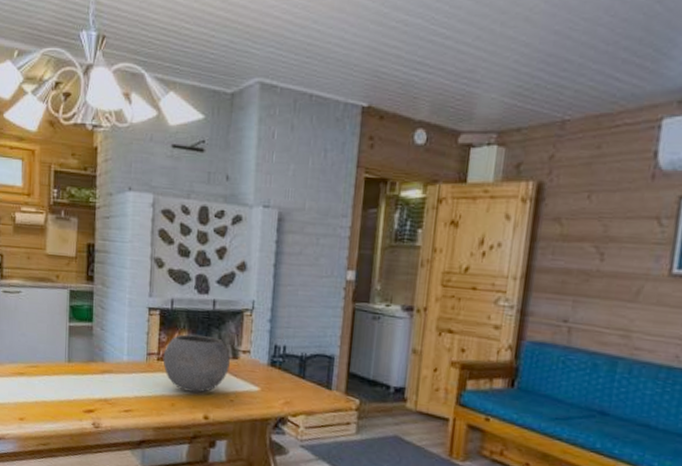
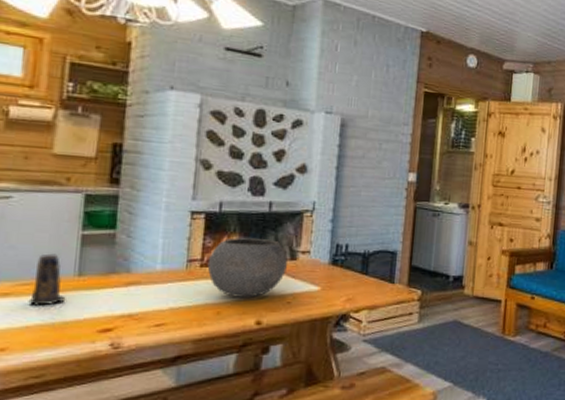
candle: none [36,341,61,386] -> present [28,253,66,306]

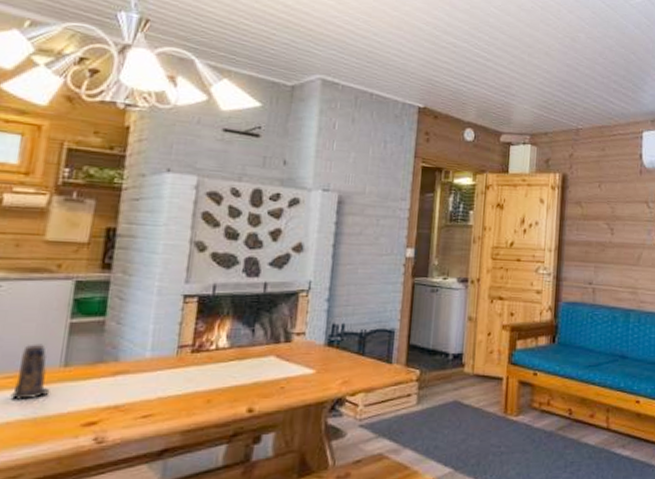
bowl: present [207,237,287,298] -> none [198,320,282,384]

